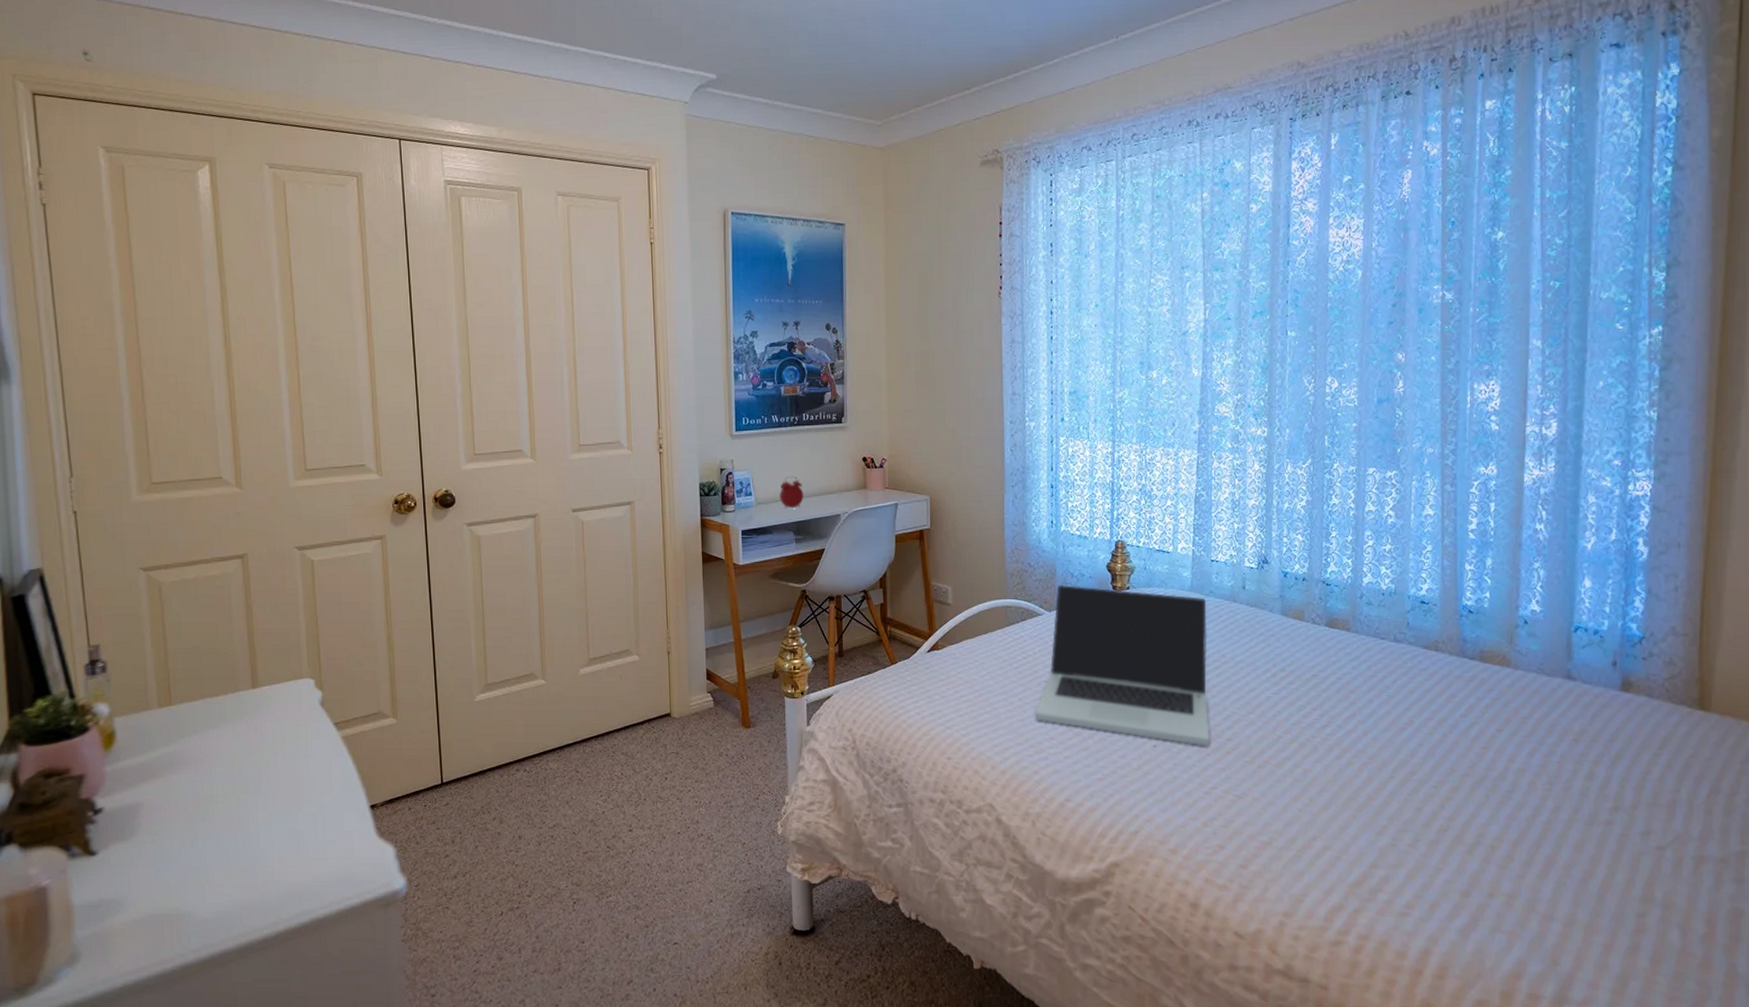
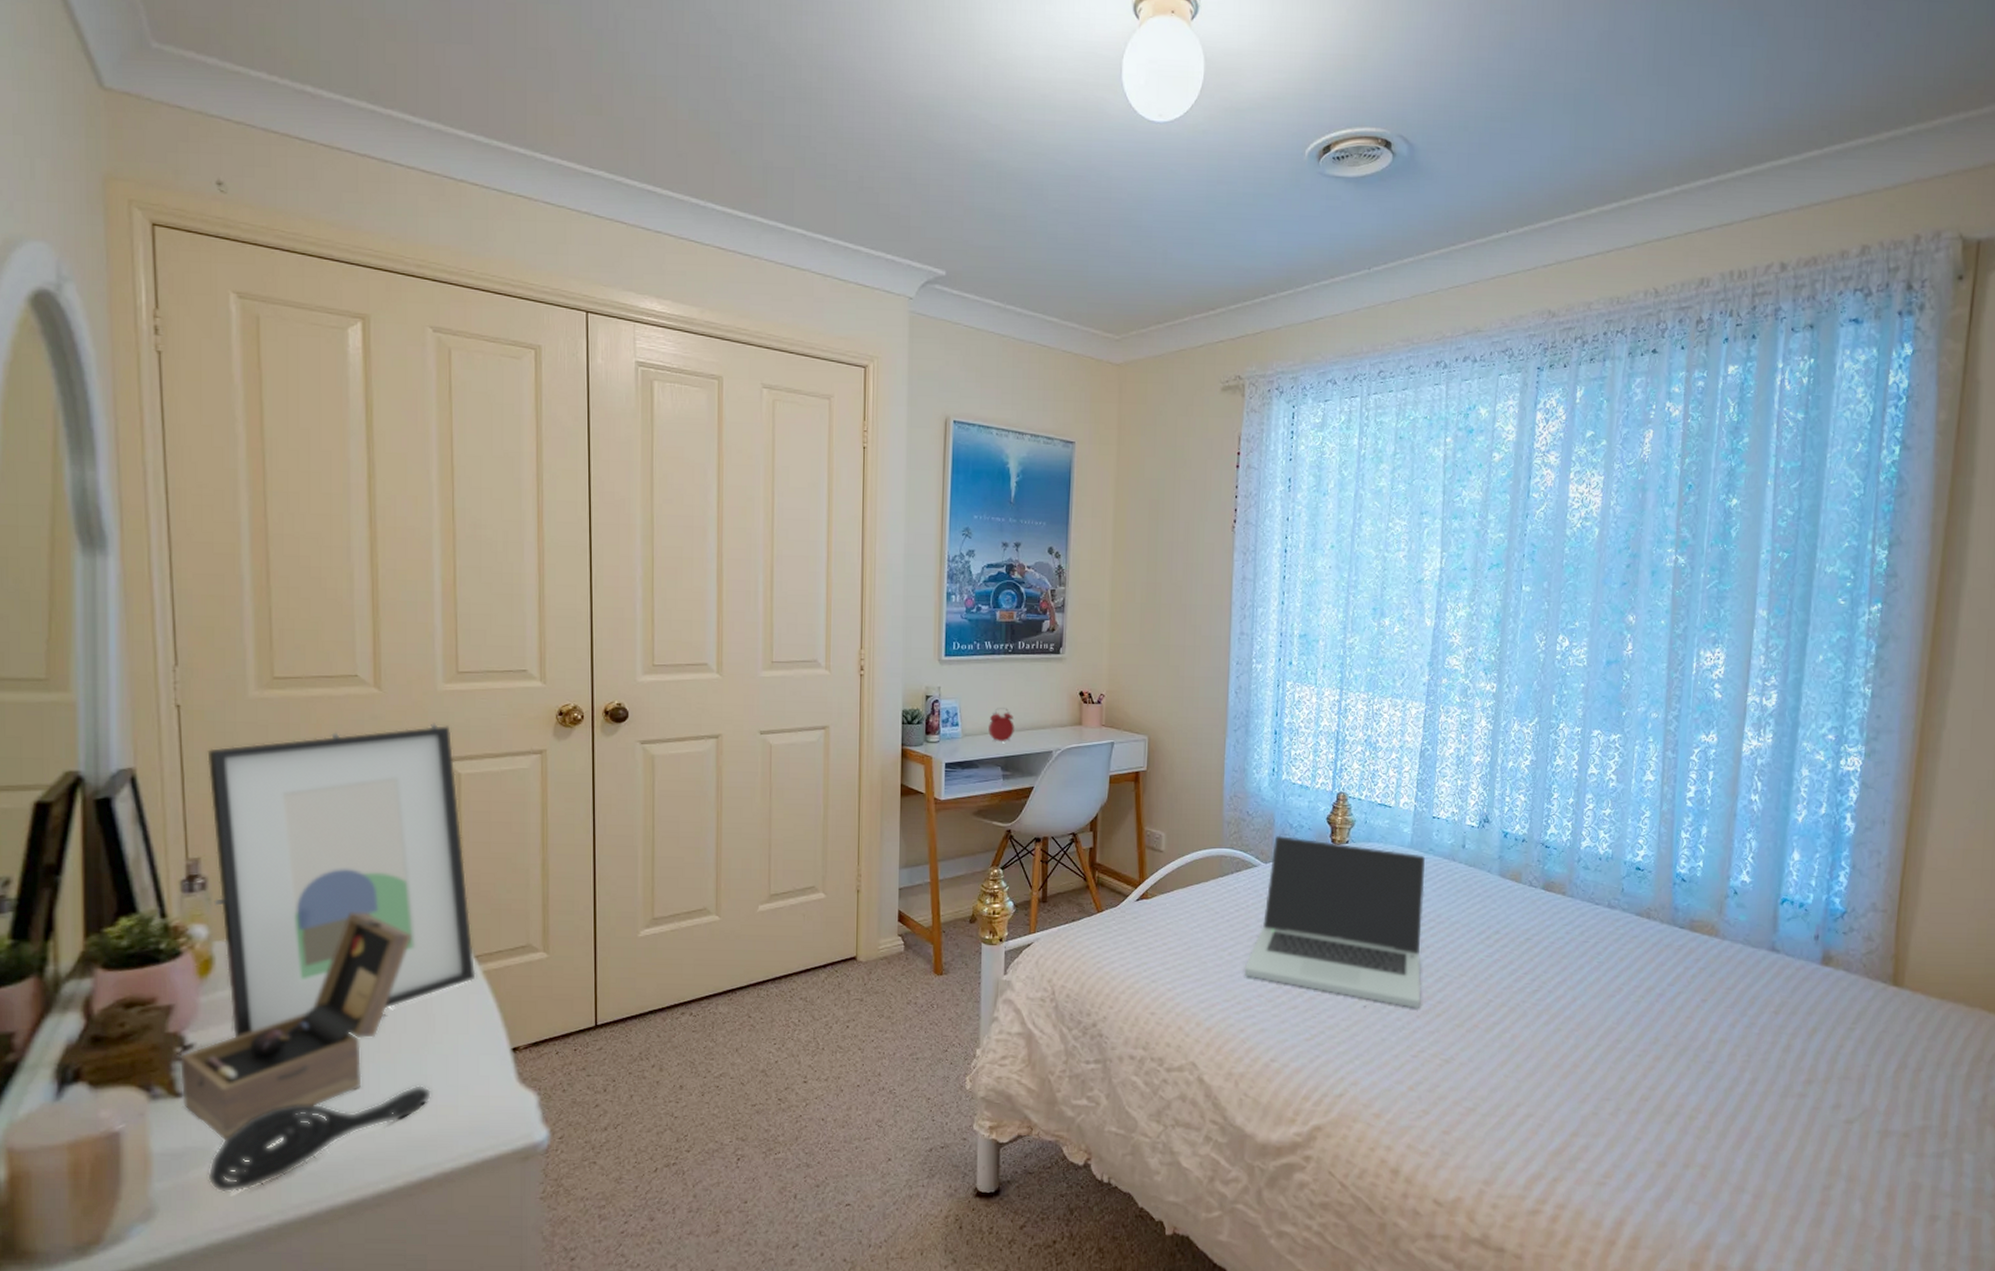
wooden box: none [91,688,280,893] -> present [179,913,412,1141]
picture frame: none [101,516,336,802] -> present [207,723,476,1038]
hairbrush: none [119,840,305,939] -> present [206,1084,432,1193]

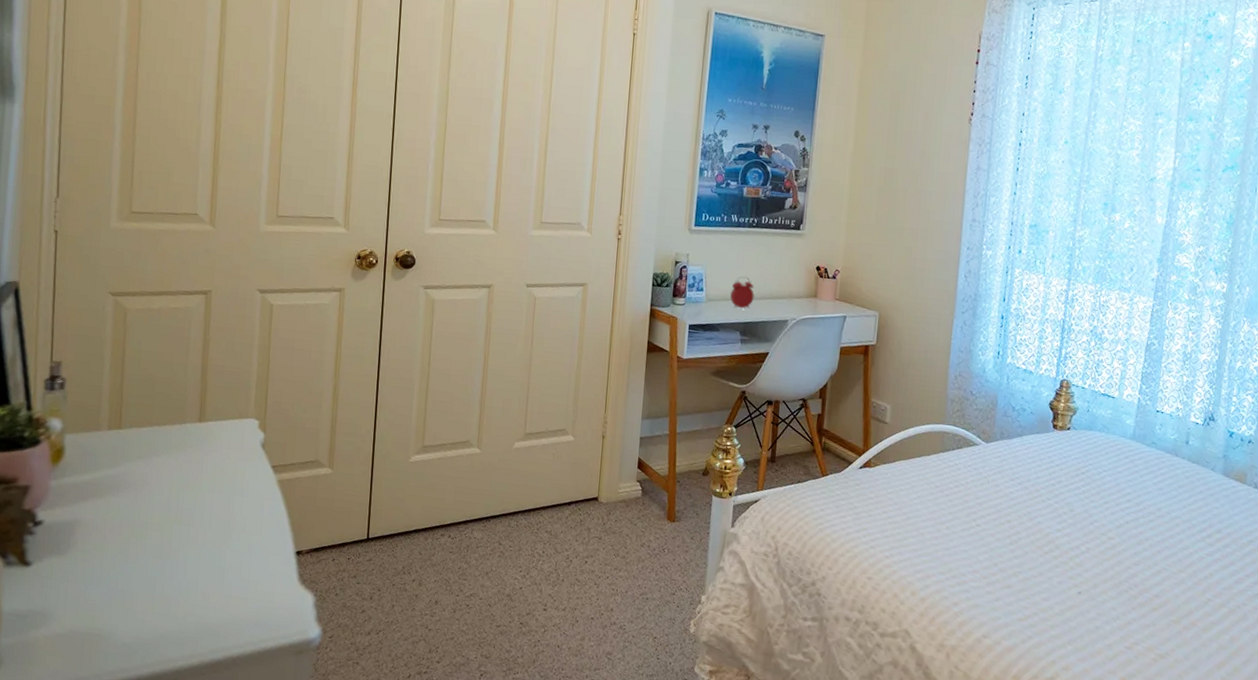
wooden box: present [179,913,412,1141] -> none [29,419,222,608]
hairbrush: present [206,1084,432,1193] -> none [42,575,228,655]
picture frame: present [207,723,476,1038] -> none [69,259,272,519]
laptop: present [1244,835,1425,1009] -> none [961,416,1147,601]

